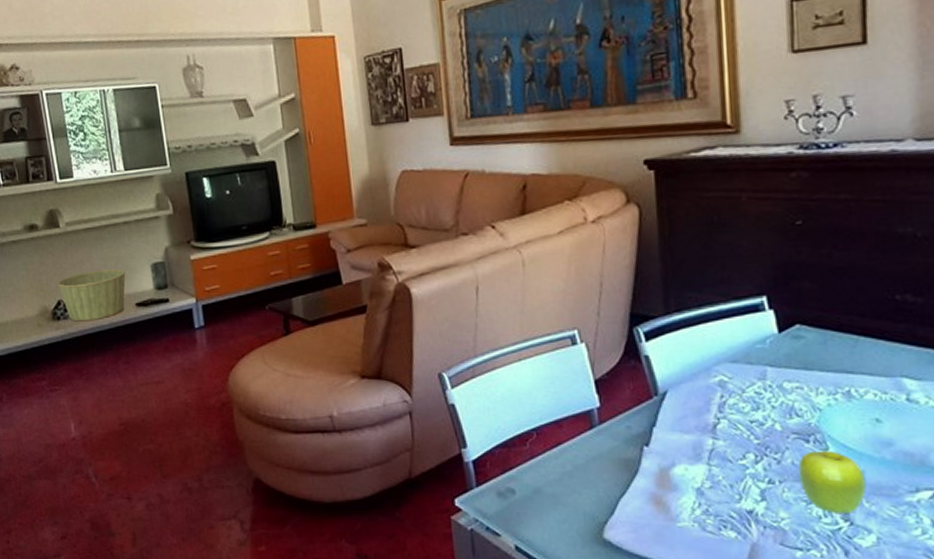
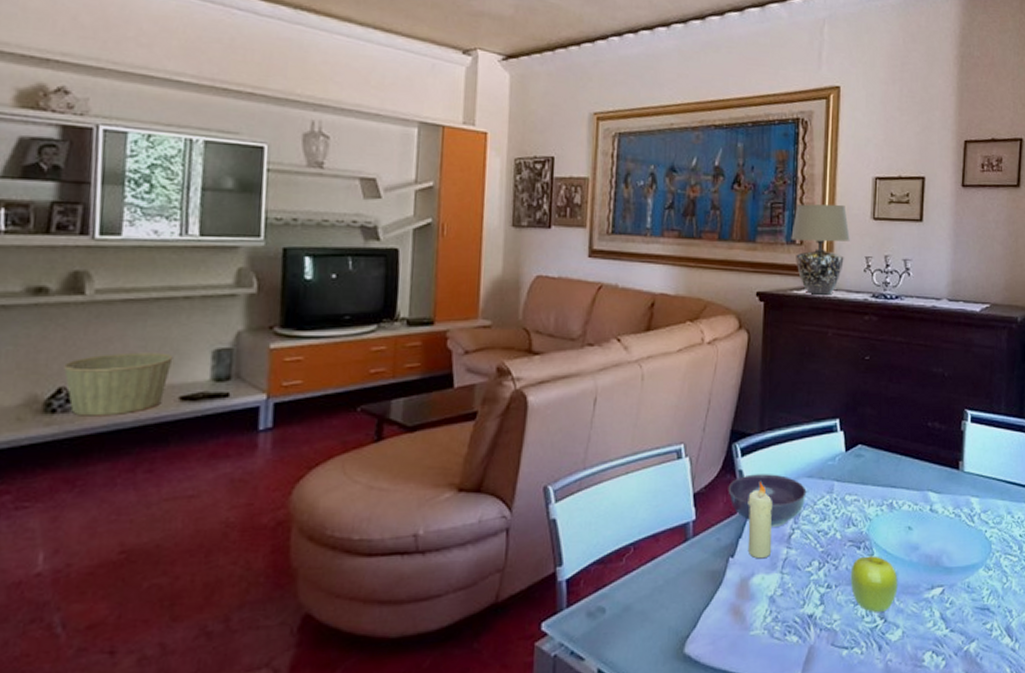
bowl: none [633,359,732,417] -> present [728,474,807,528]
candle: none [658,367,694,449] -> present [748,482,772,559]
table lamp: none [680,41,761,155] -> present [791,204,850,295]

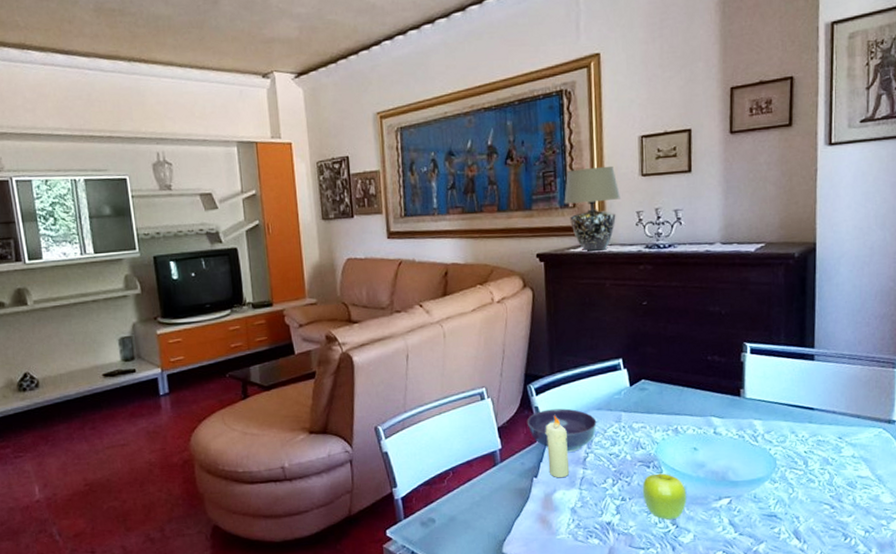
basket: present [64,352,173,417] -> none [25,343,94,392]

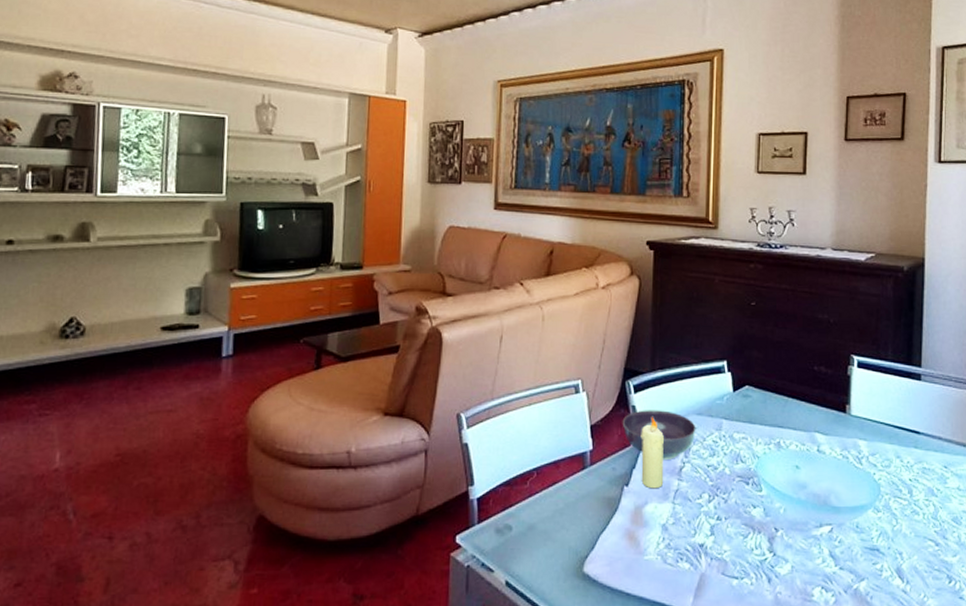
table lamp: present [564,165,620,251] -> none [678,159,735,244]
fruit: present [642,473,687,520] -> none [739,491,786,547]

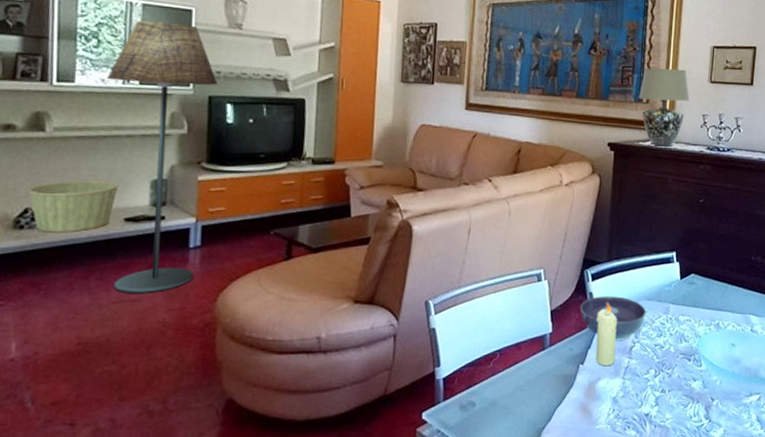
basket: none [74,289,156,342] -> present [29,180,119,233]
floor lamp: none [145,129,249,404] -> present [106,20,217,294]
table lamp: none [678,159,735,244] -> present [639,68,690,147]

